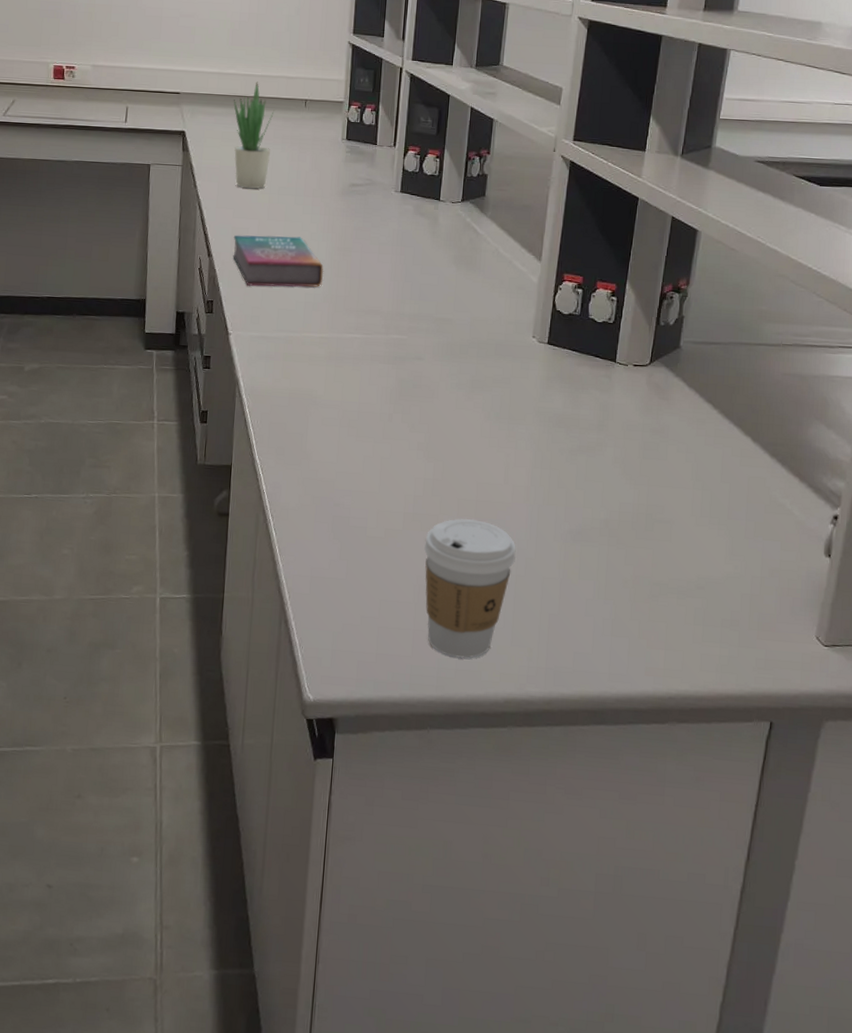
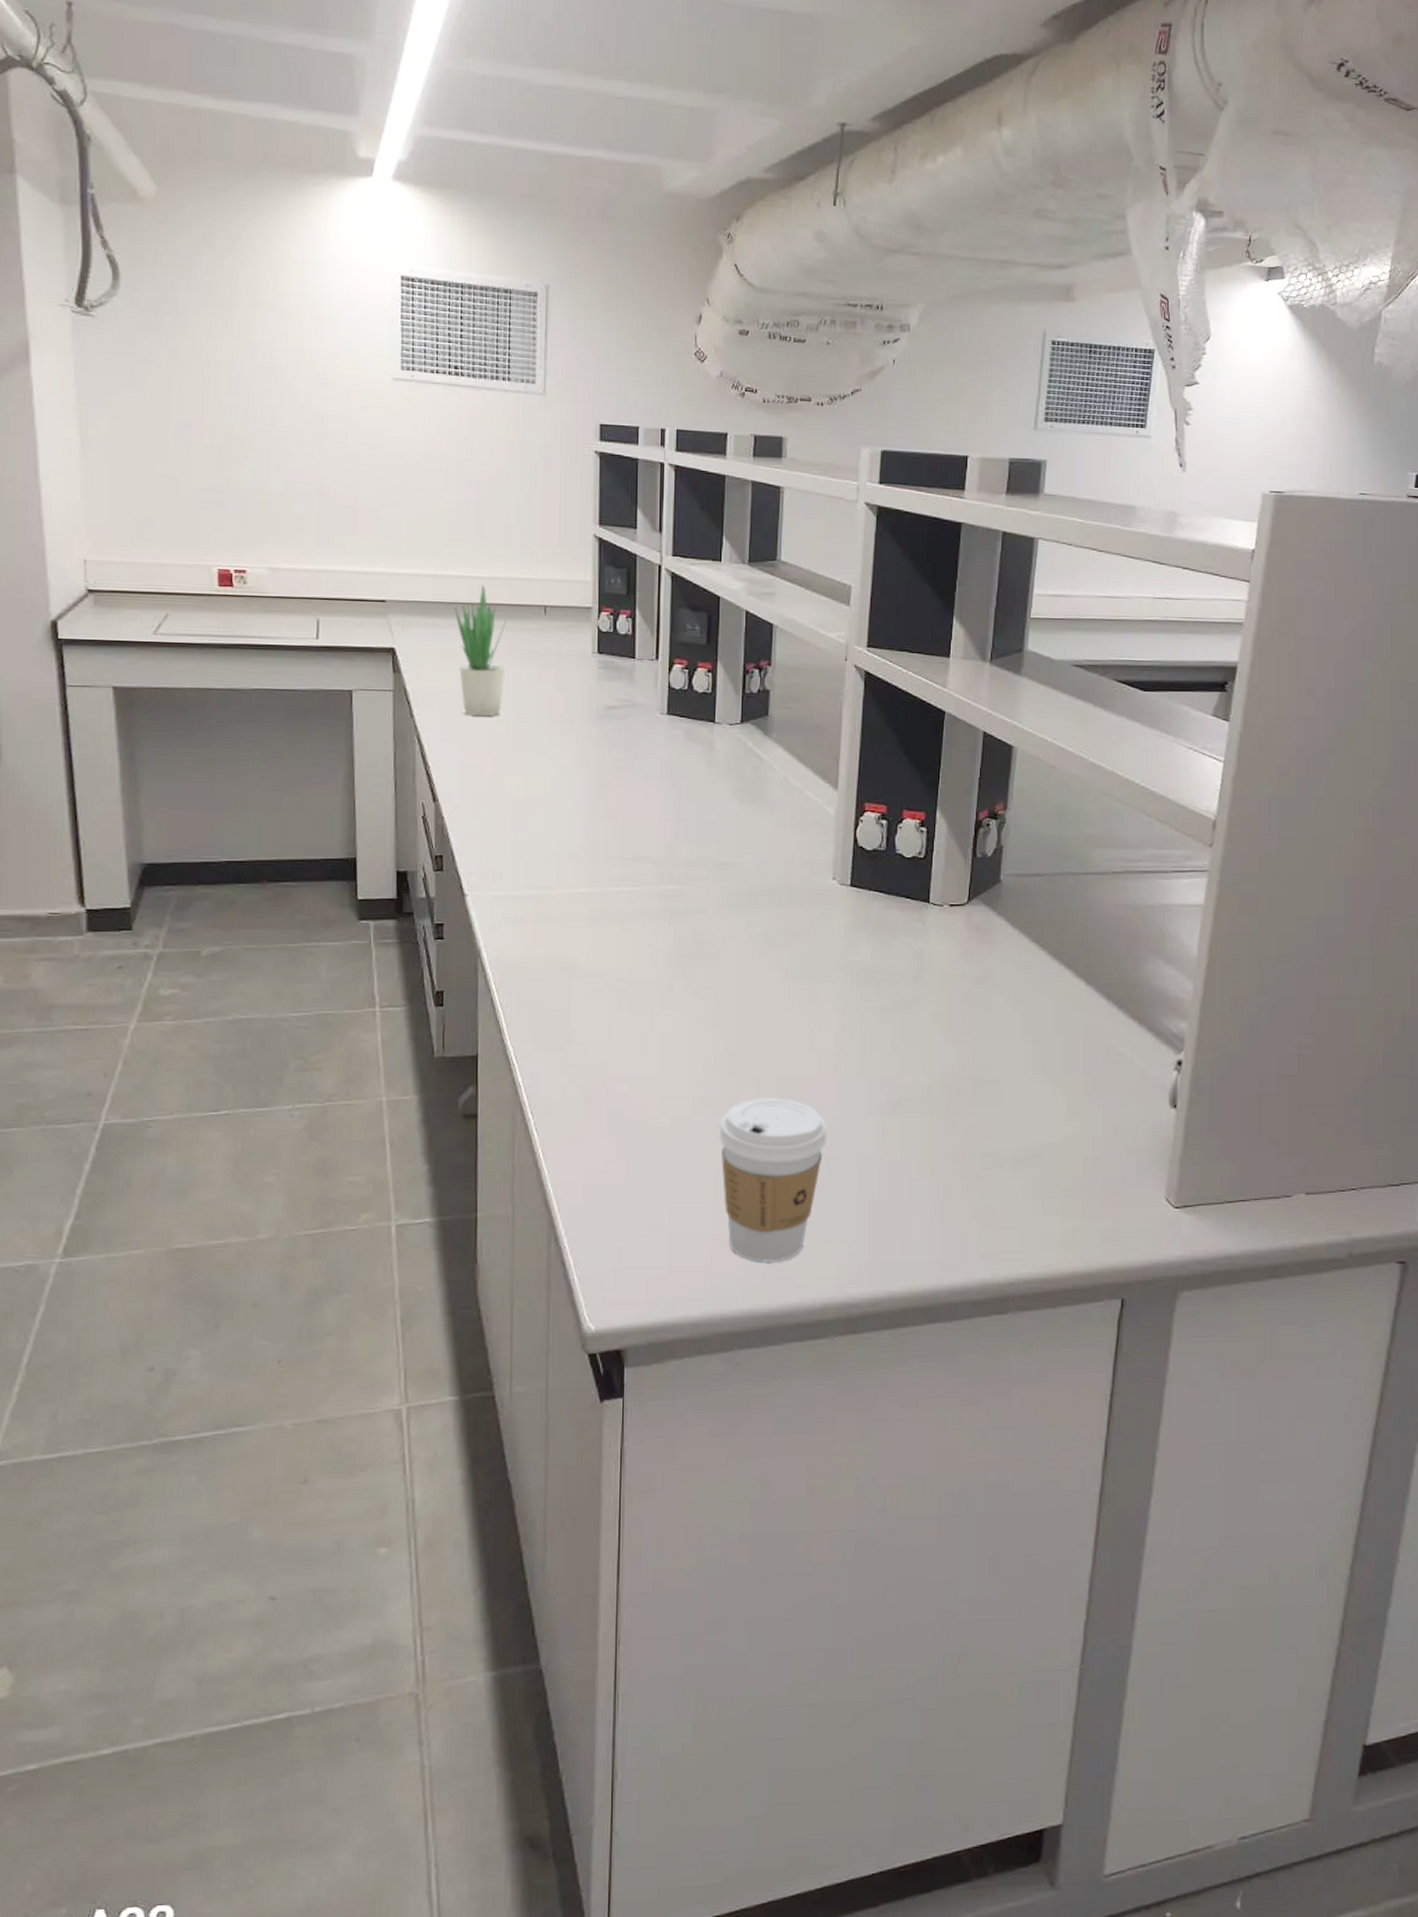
book: present [233,235,324,287] -> none [464,772,580,836]

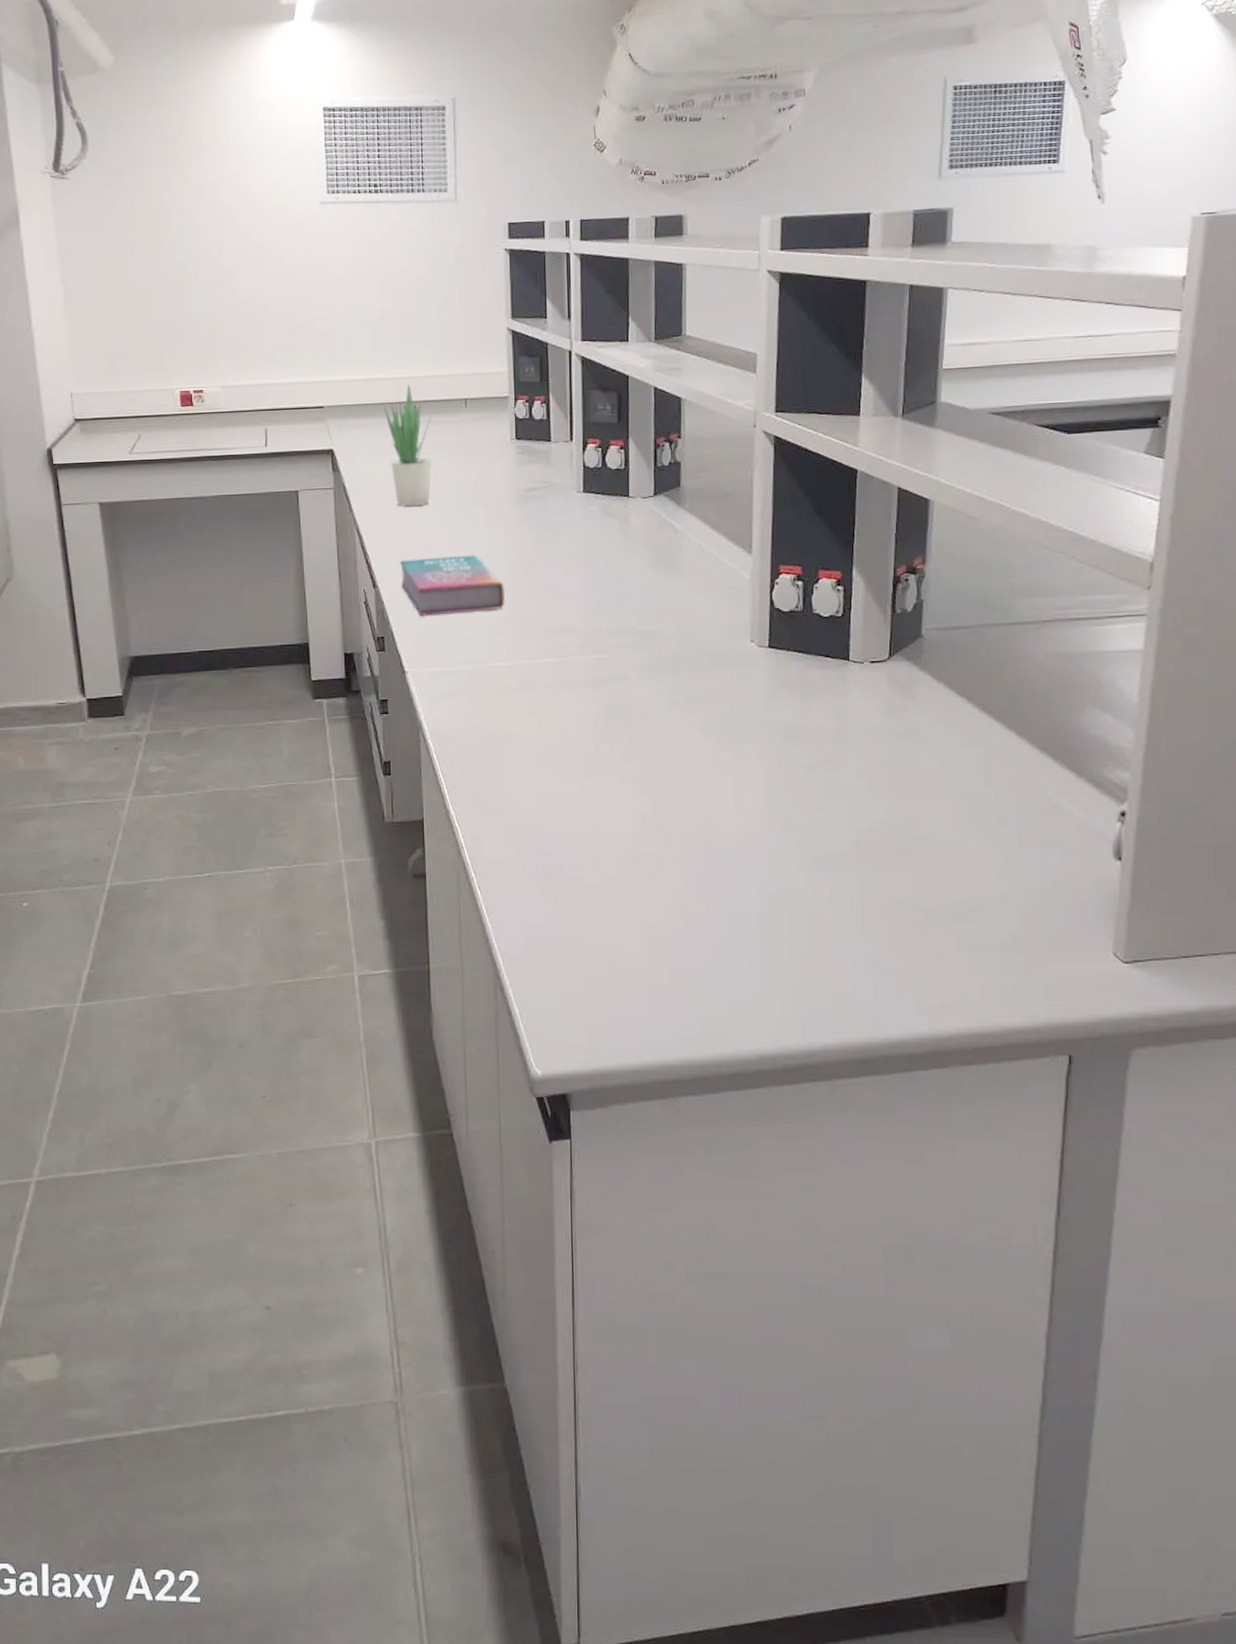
book: none [464,772,580,836] -> present [399,555,506,617]
coffee cup: present [719,1097,827,1263] -> none [650,854,756,1015]

